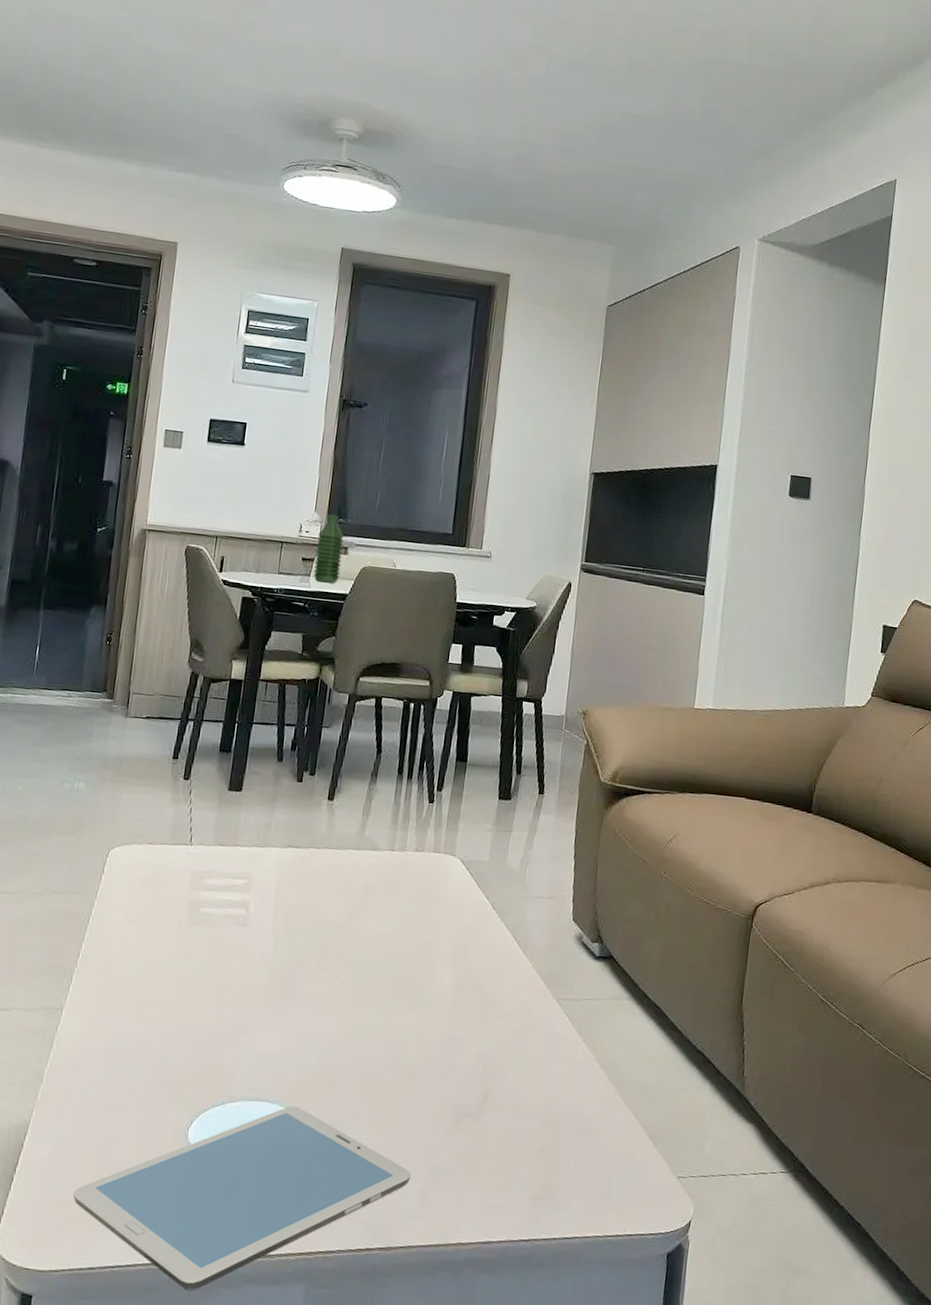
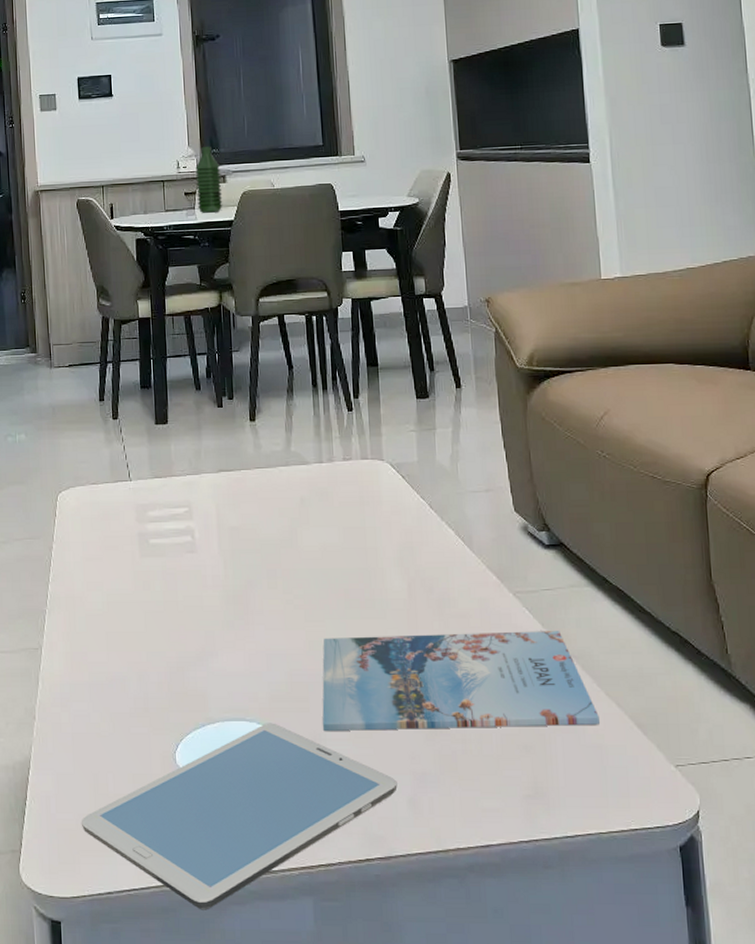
magazine: none [346,1026,616,1133] -> present [322,631,600,731]

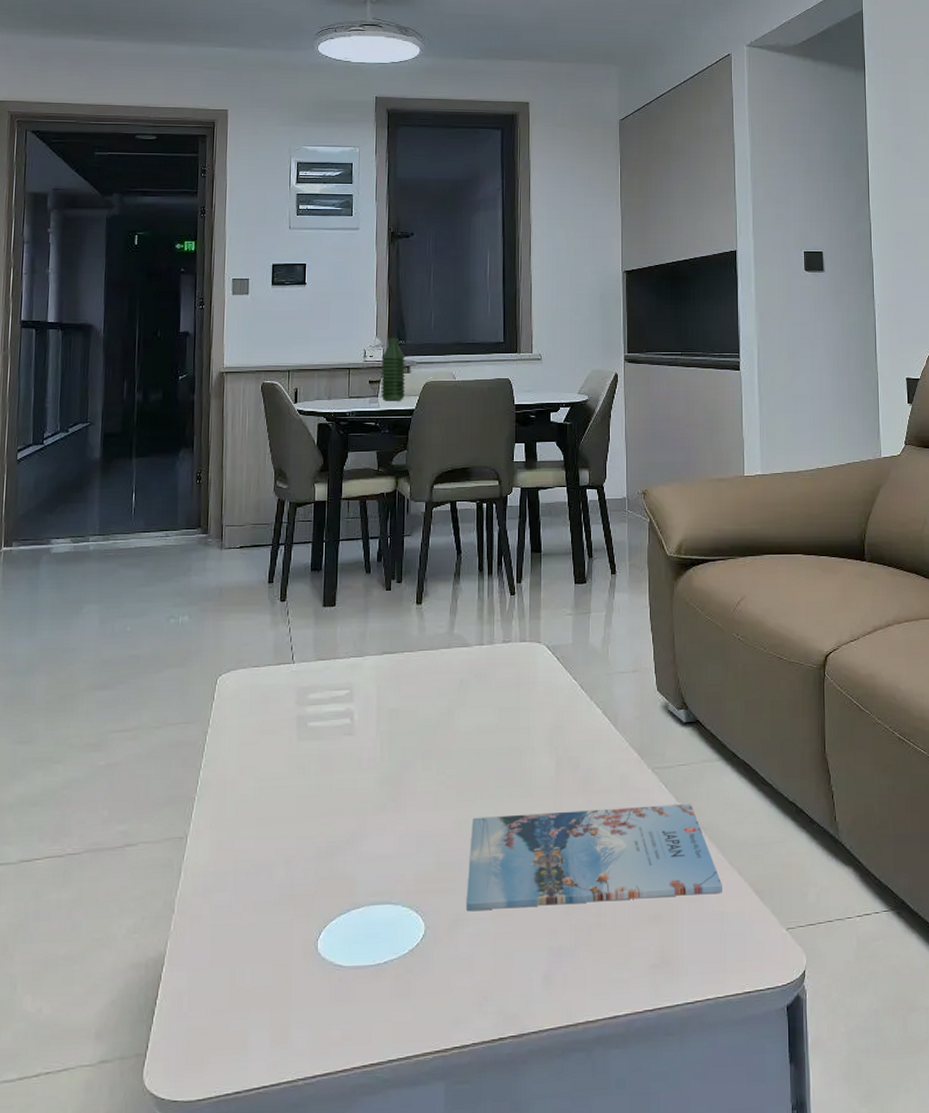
tablet: present [81,723,398,910] -> none [213,905,534,1104]

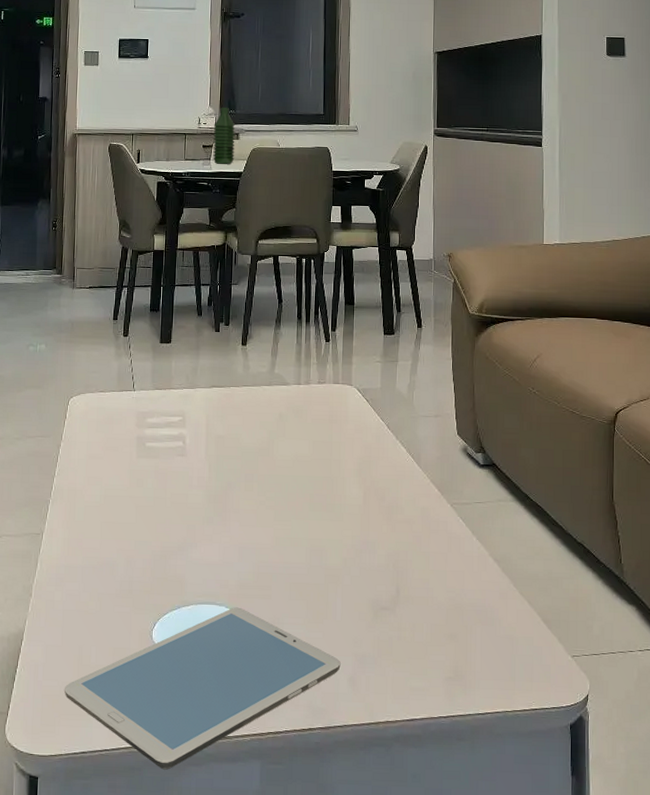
tablet: none [213,905,534,1104] -> present [64,607,341,770]
magazine: present [467,804,722,910] -> none [282,535,513,619]

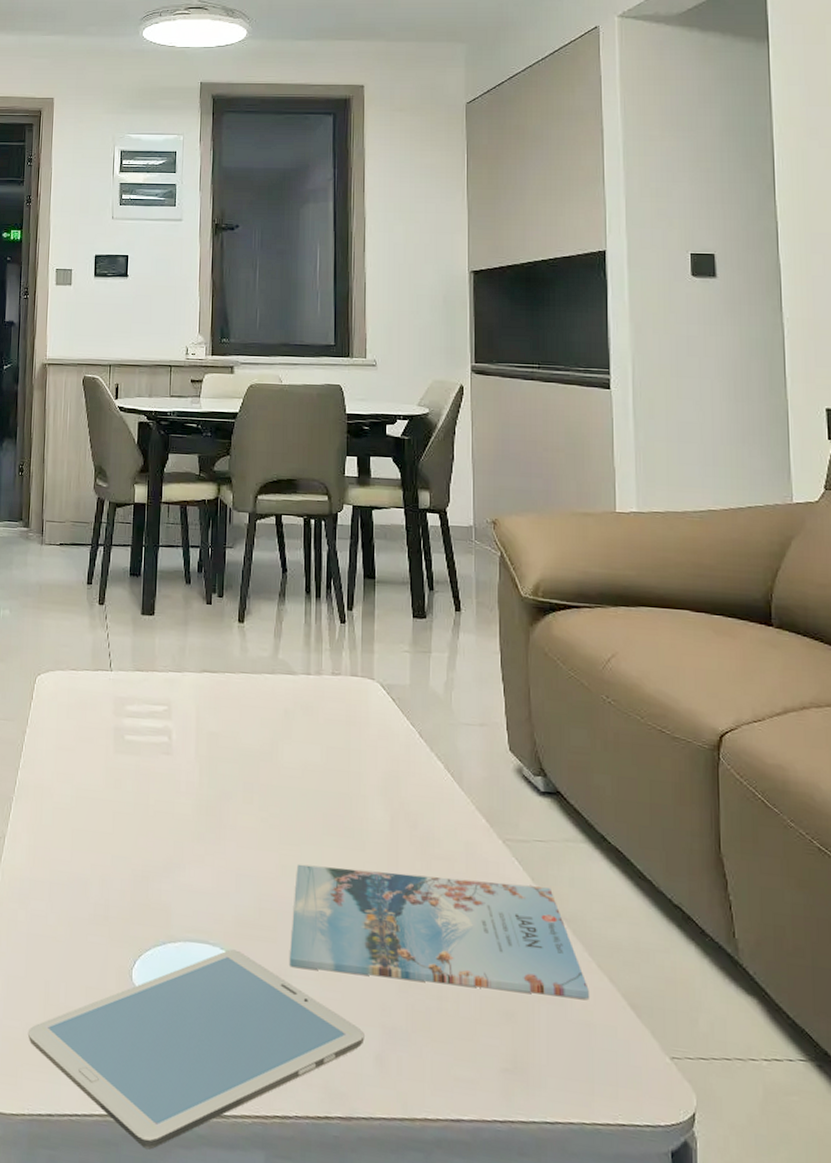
water bottle: present [213,107,235,165] -> none [203,335,229,404]
magazine: none [282,535,513,619] -> present [290,864,589,999]

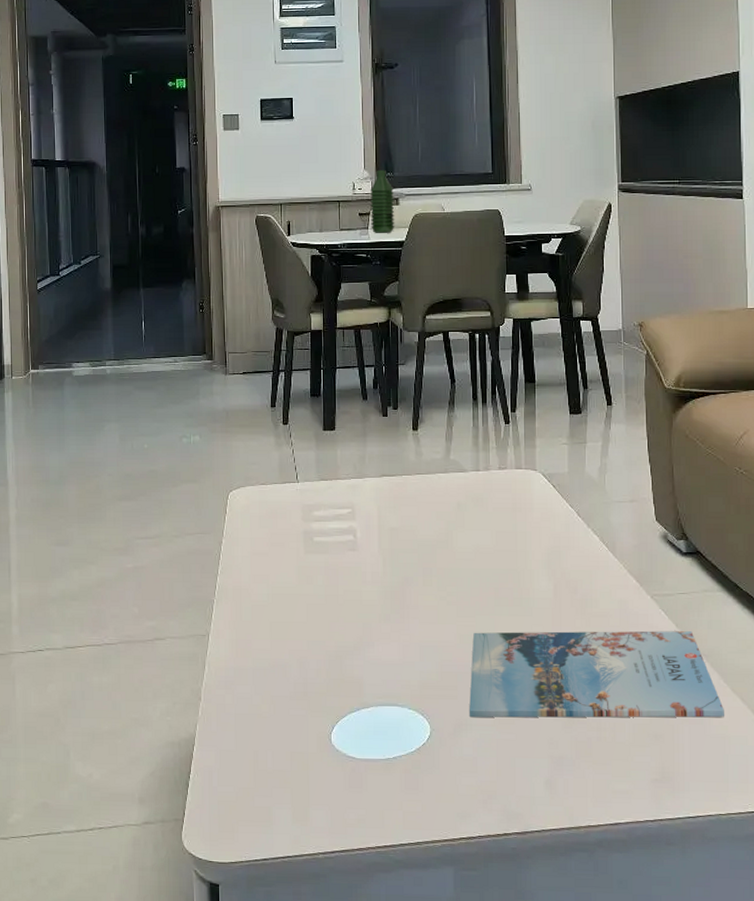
tablet: present [27,949,365,1150] -> none [240,708,536,877]
water bottle: none [203,335,229,404] -> present [370,169,395,234]

